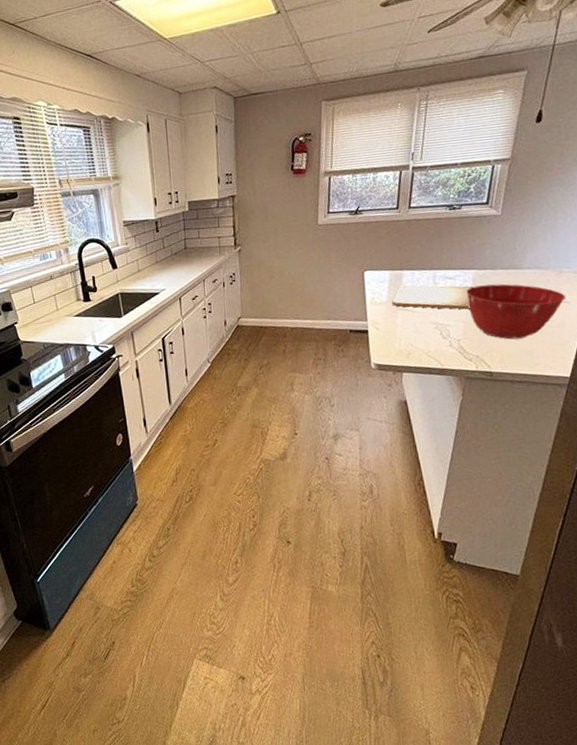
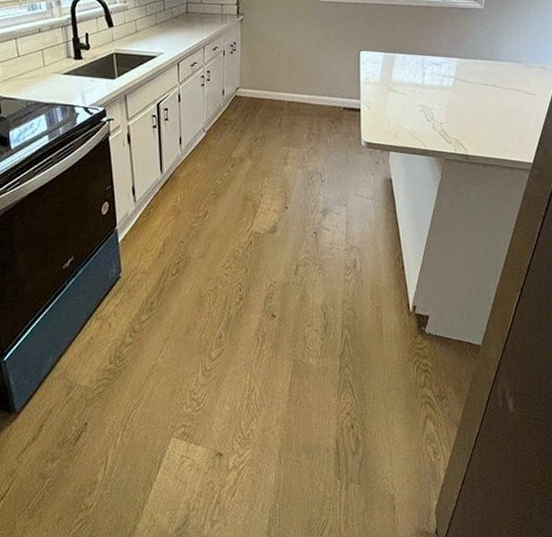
chopping board: present [392,284,474,310] -> none [384,67,457,95]
mixing bowl: present [466,284,567,340] -> none [450,73,534,126]

